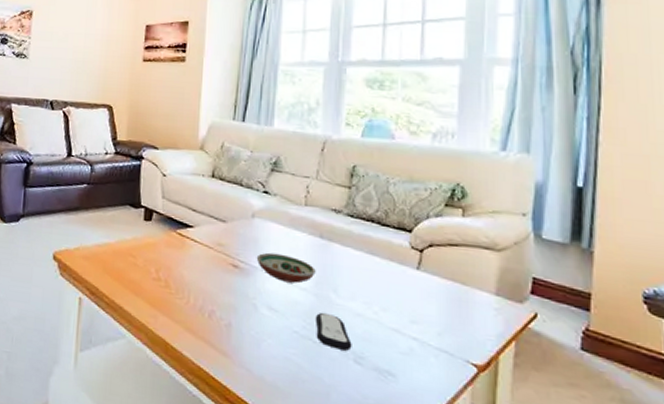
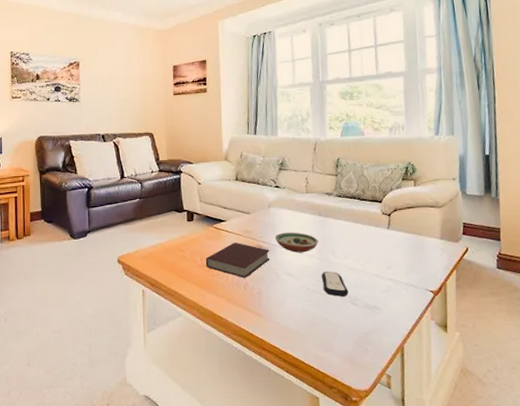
book: none [161,255,248,304] -> present [205,242,270,278]

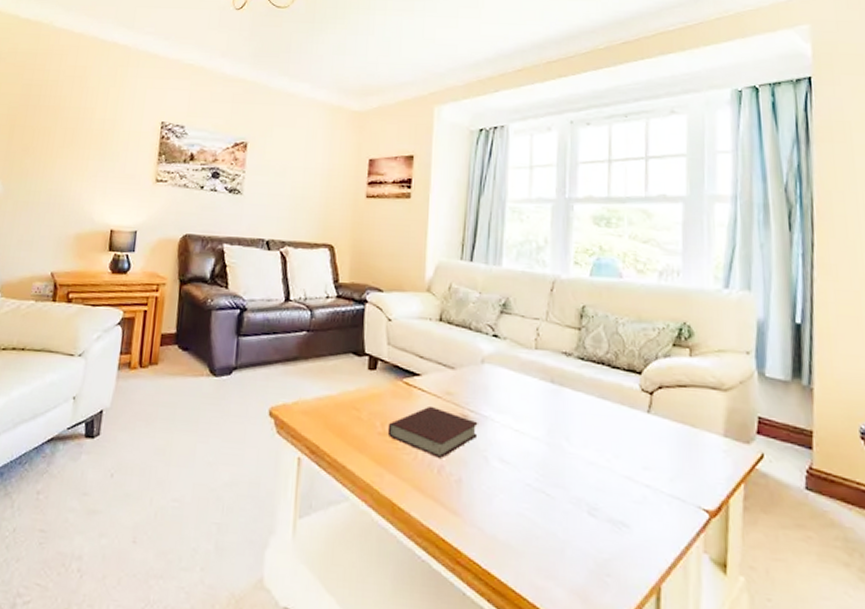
decorative bowl: present [275,232,318,253] -> none [486,400,547,432]
remote control: present [322,271,349,297] -> none [549,462,586,502]

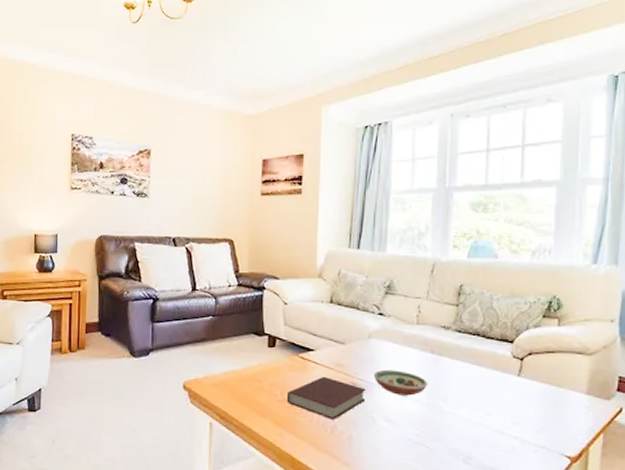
decorative bowl: none [486,400,547,432] -> present [373,369,428,396]

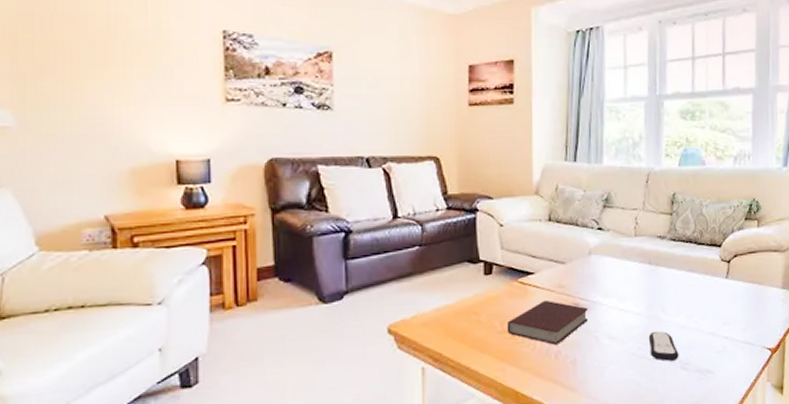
decorative bowl: present [373,369,428,396] -> none [595,285,647,311]
remote control: none [429,420,461,453] -> present [649,331,679,361]

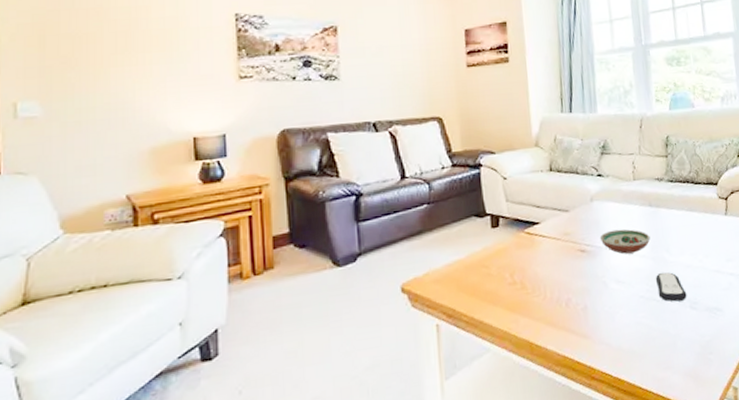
book: present [506,300,589,345] -> none [516,248,596,293]
decorative bowl: none [595,285,647,311] -> present [599,228,651,254]

